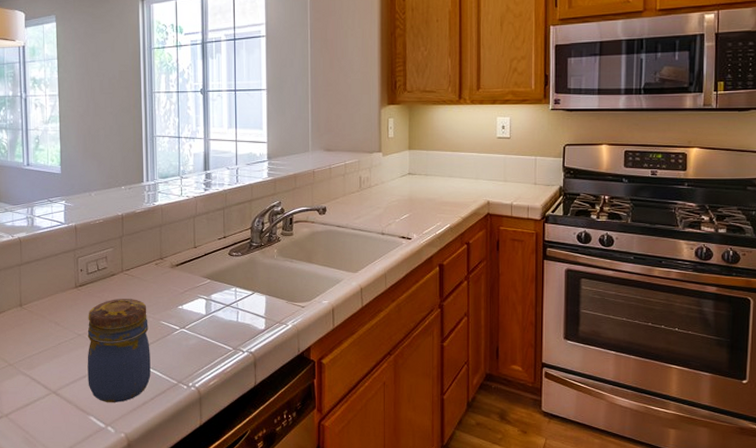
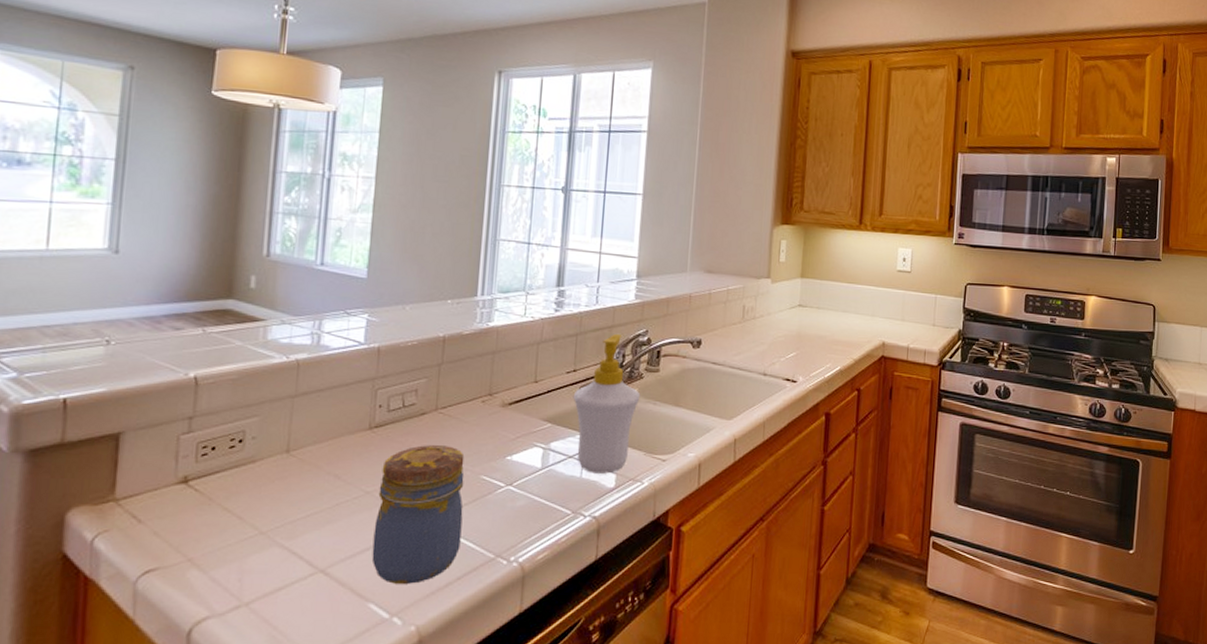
soap bottle: none [225,206,279,318] -> present [573,333,641,474]

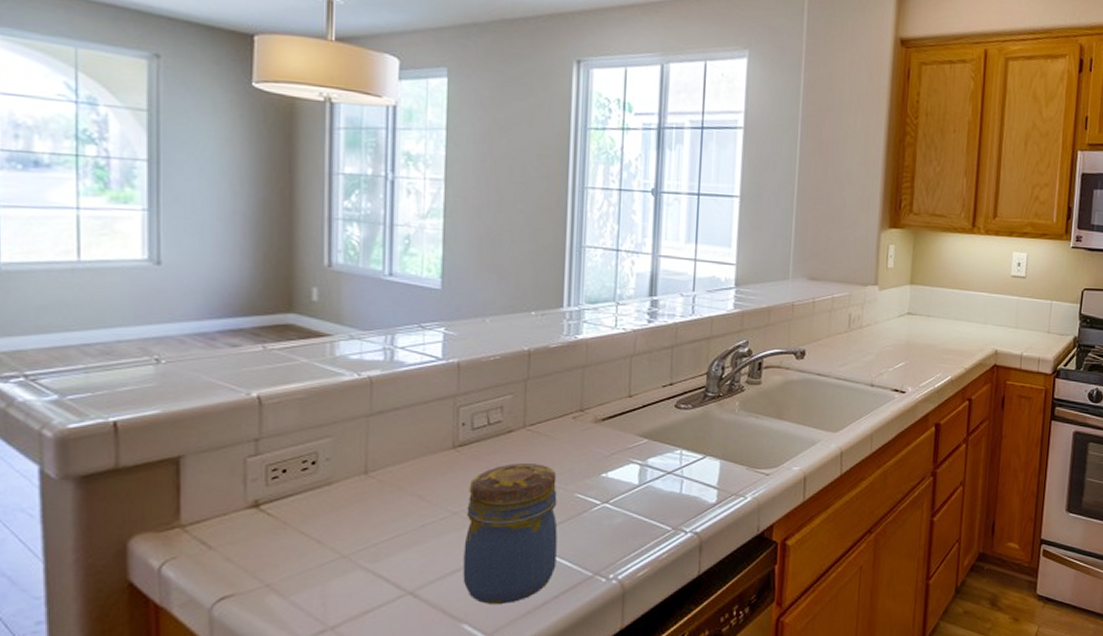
soap bottle: present [573,333,641,474] -> none [670,345,742,489]

